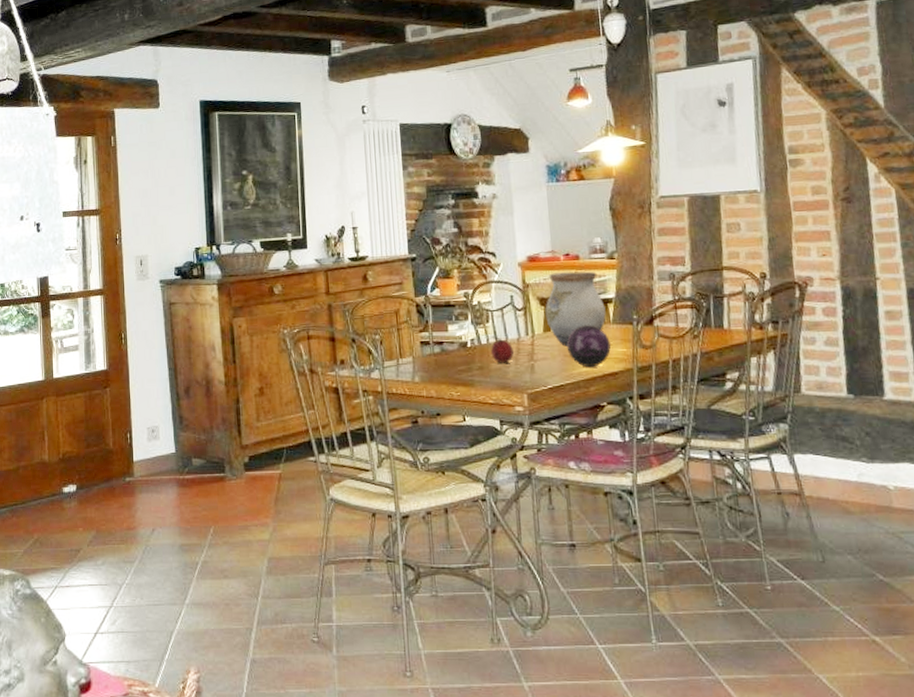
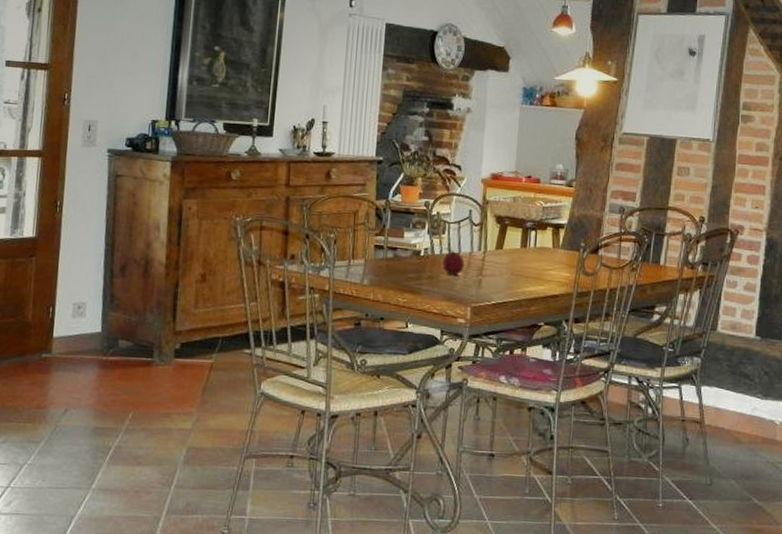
vase: present [545,271,606,347] -> none [500,193,557,266]
decorative orb: present [566,325,611,368] -> none [515,247,556,288]

